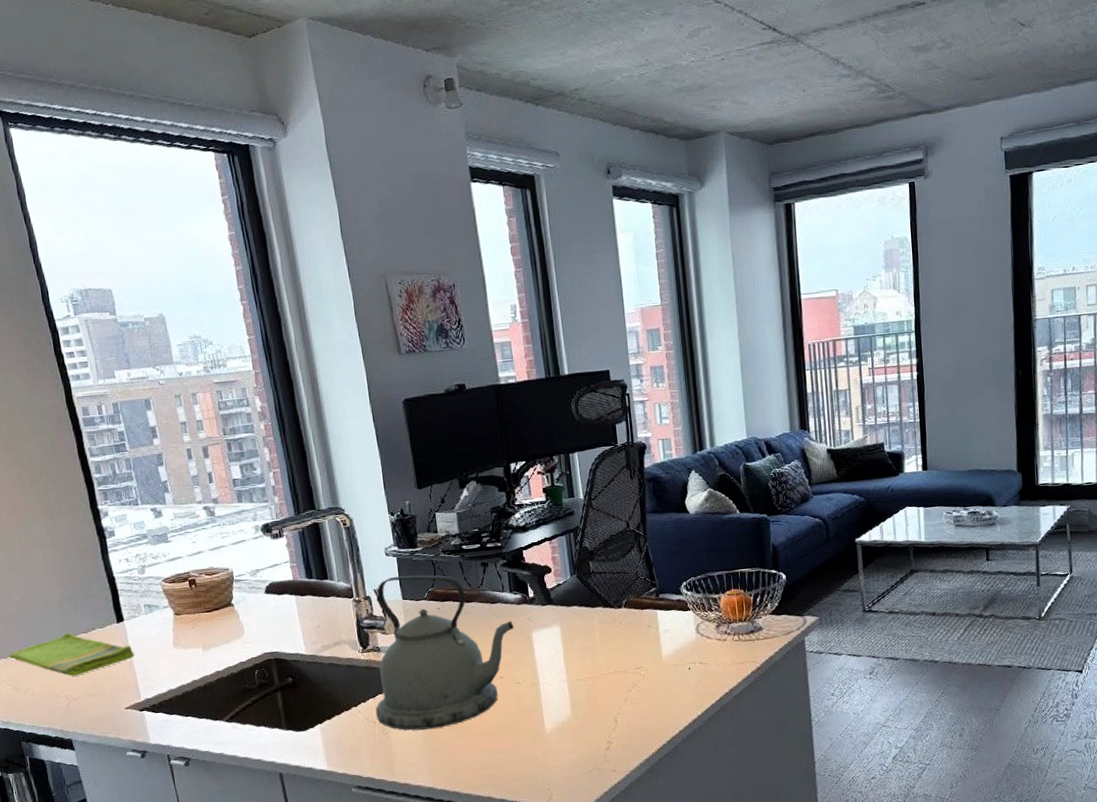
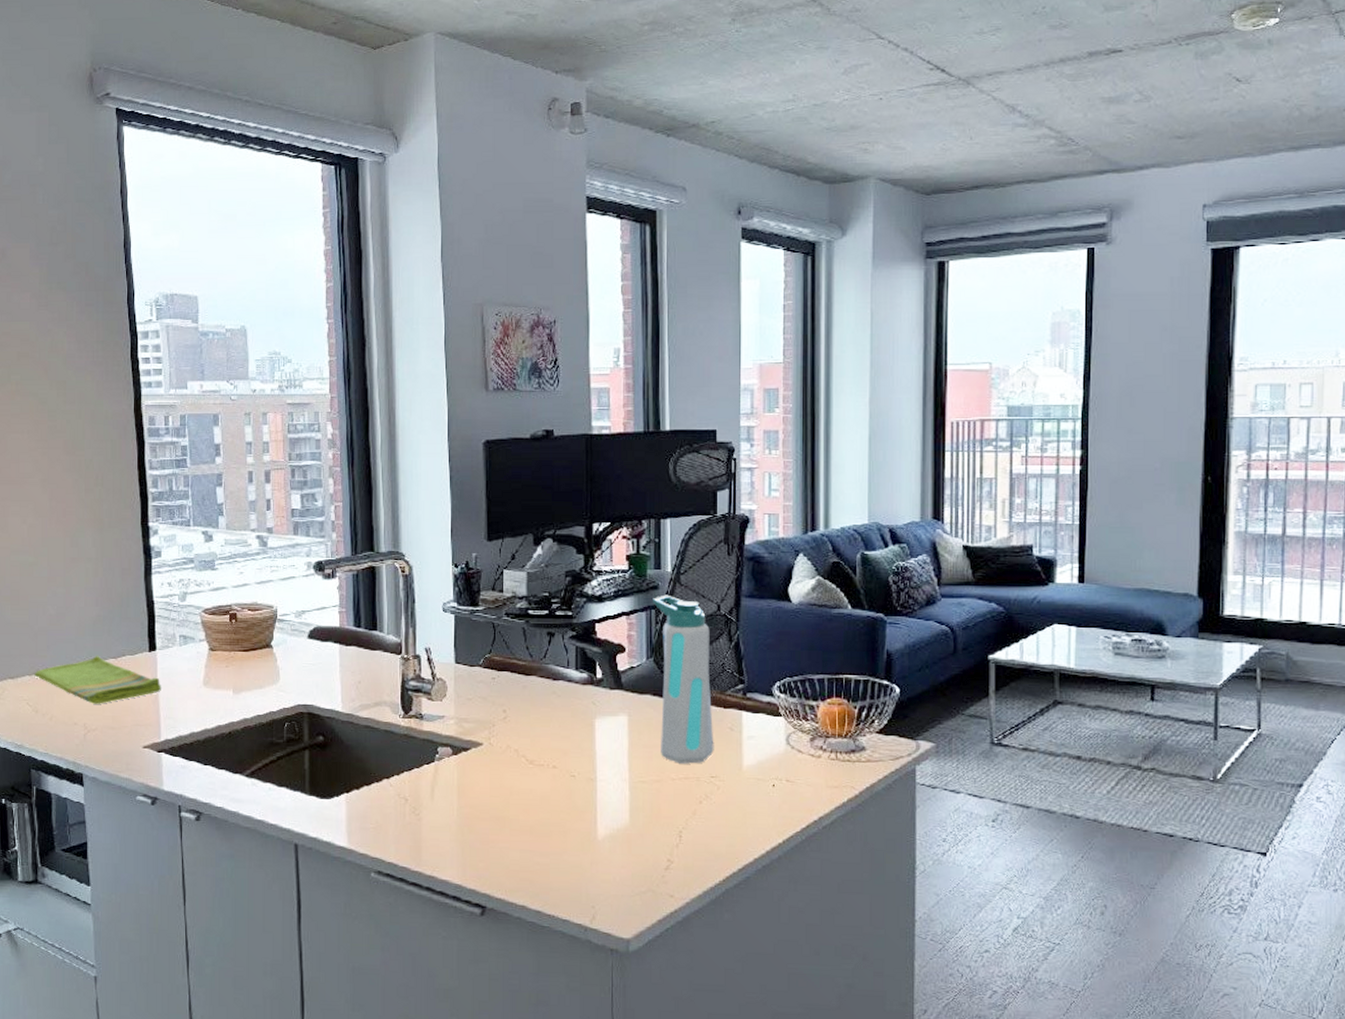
kettle: present [375,575,514,730] -> none [408,636,575,816]
water bottle: none [570,518,637,661] -> present [653,594,714,764]

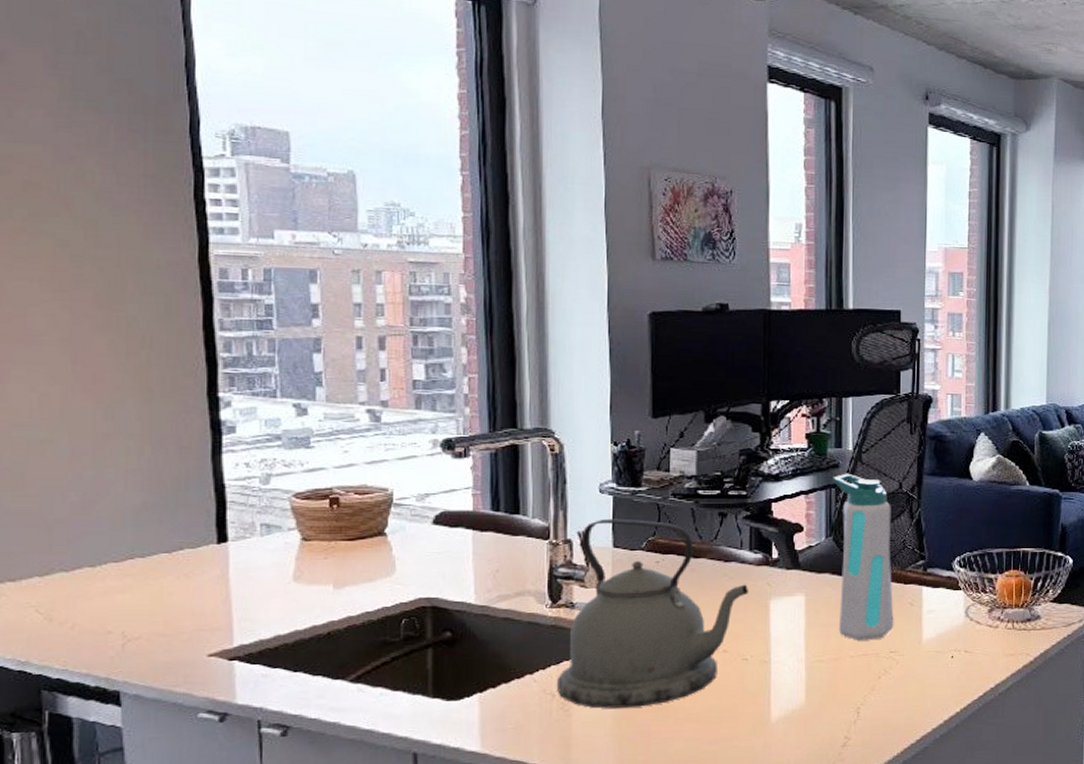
dish towel: present [34,655,161,704] -> none [47,549,235,608]
kettle: none [408,636,575,816] -> present [556,518,748,708]

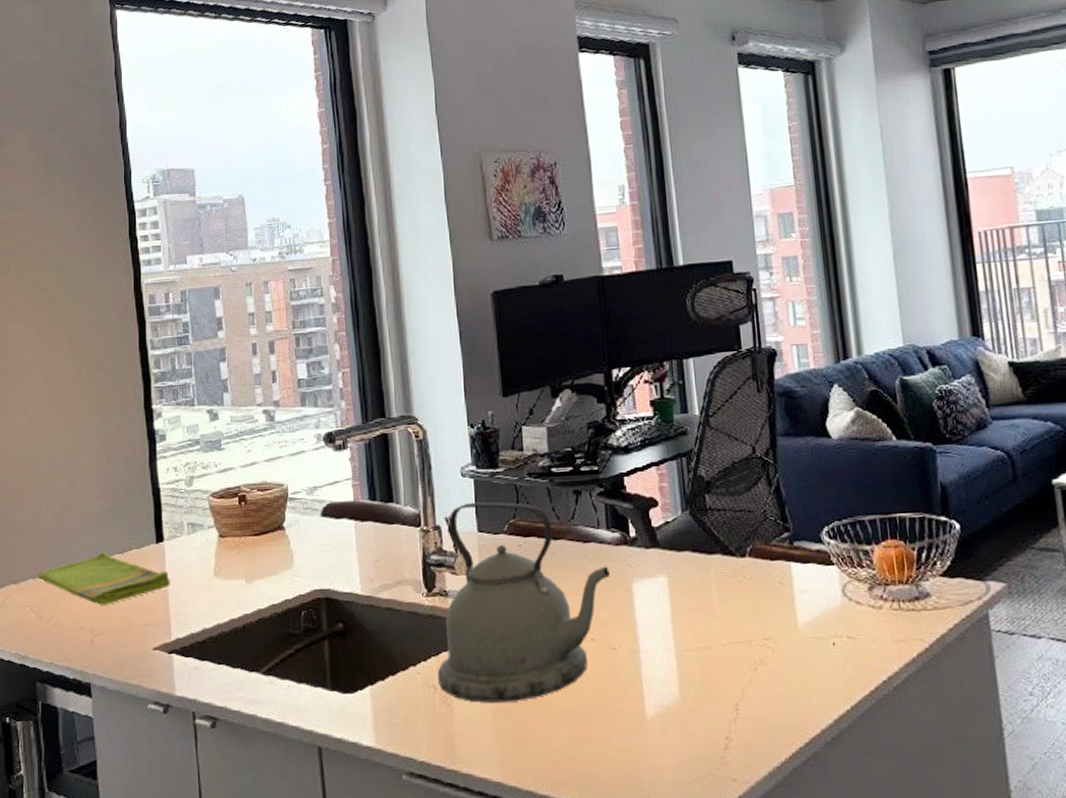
dish towel: none [47,549,235,608] -> present [38,551,170,605]
water bottle: present [833,473,894,641] -> none [682,440,765,626]

